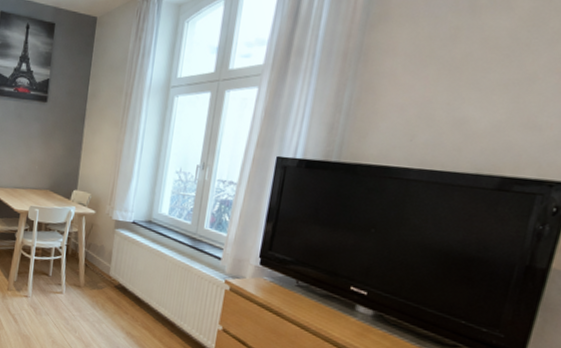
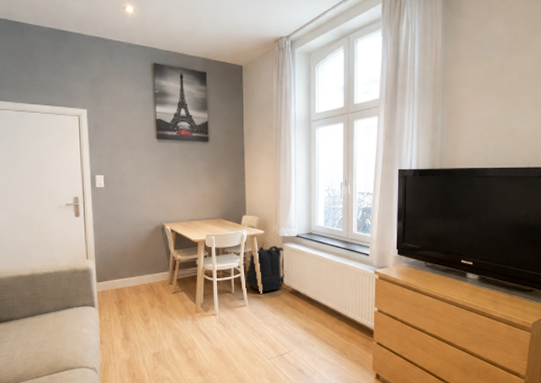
backpack: none [65,228,117,282] -> present [245,245,286,292]

